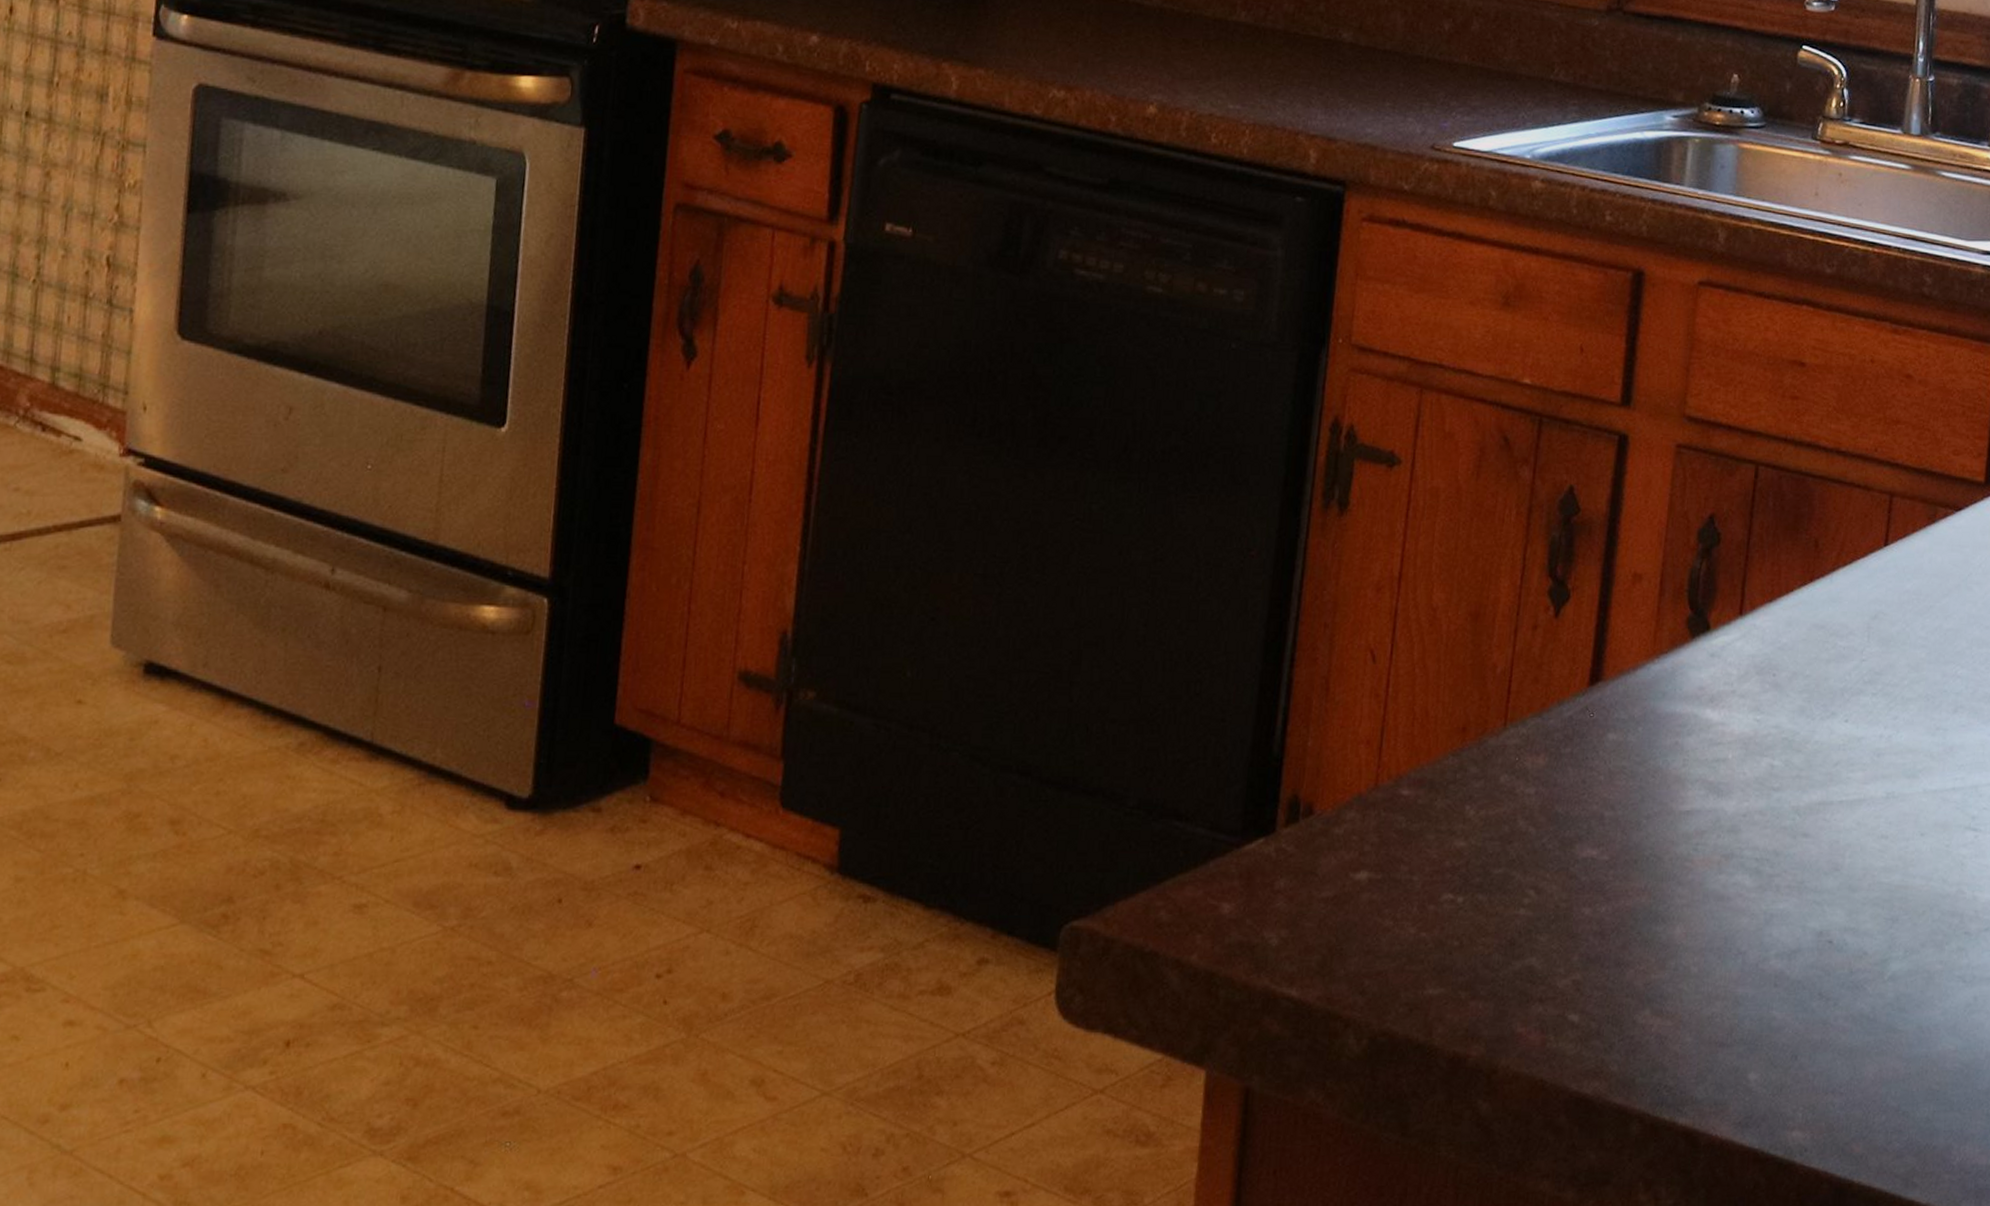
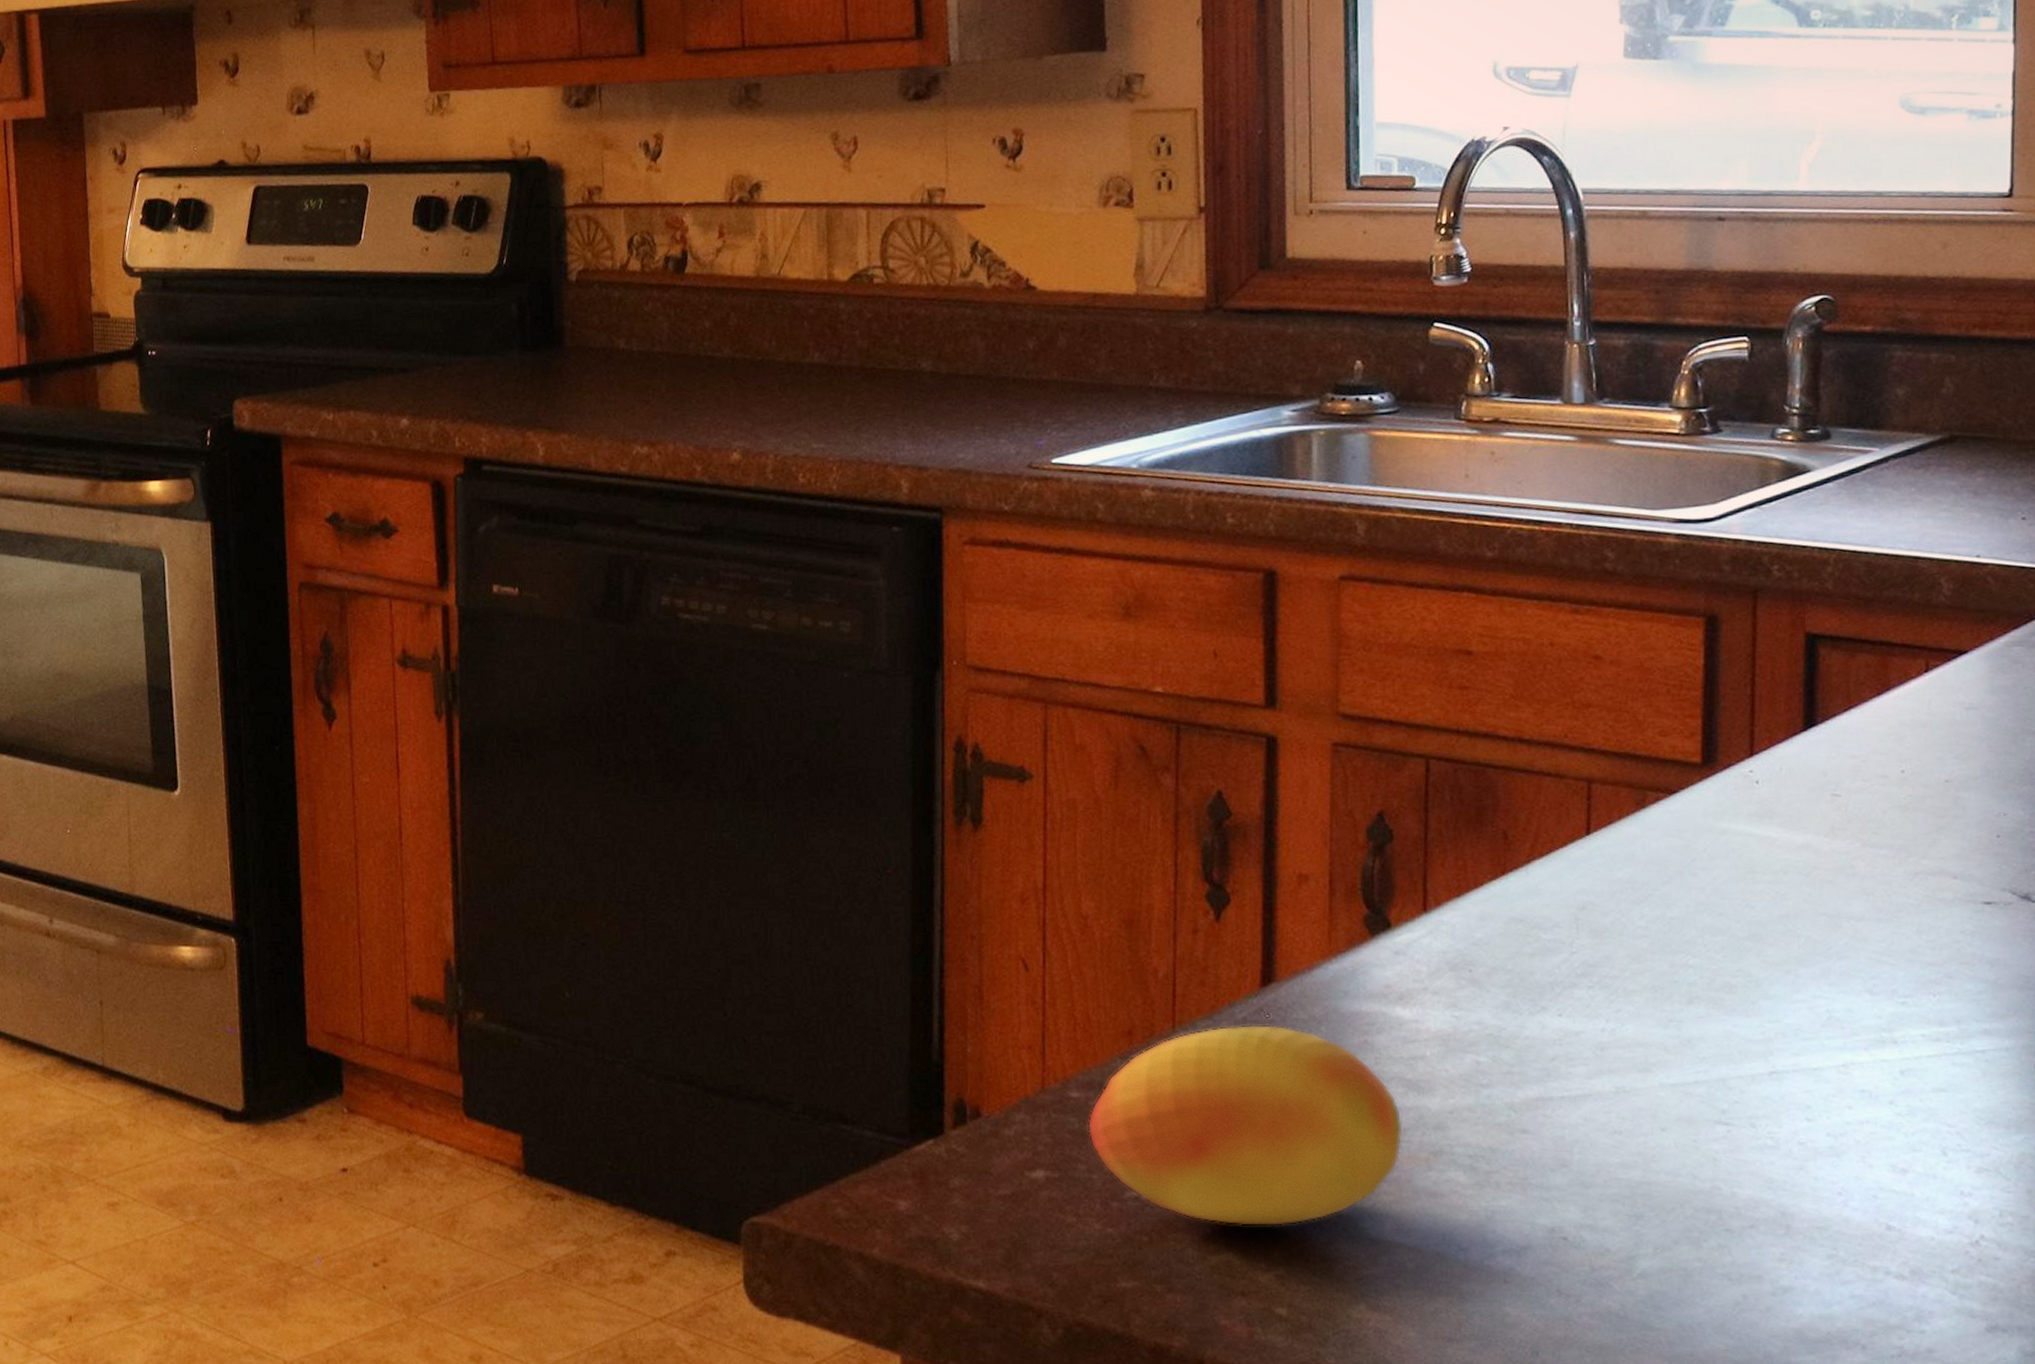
fruit: none [1414,723,1702,931] -> present [1087,1024,1403,1227]

